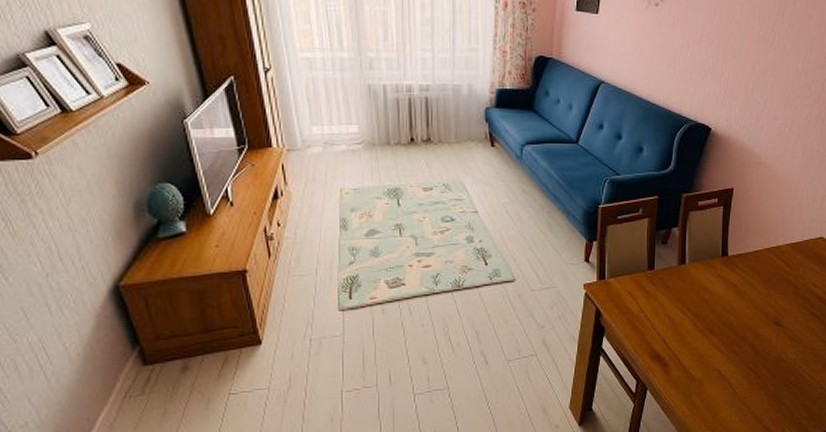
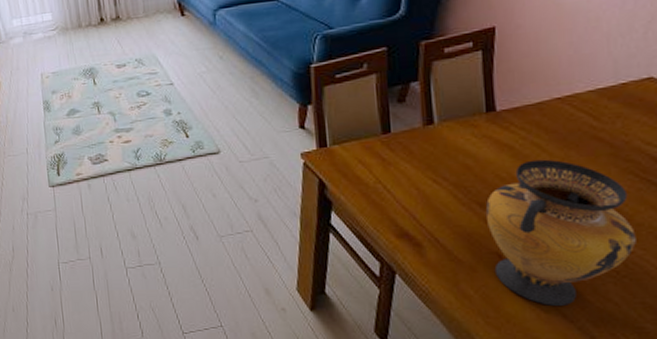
vase: none [713,295,803,410] -> present [485,159,636,306]

